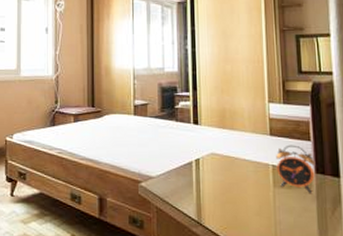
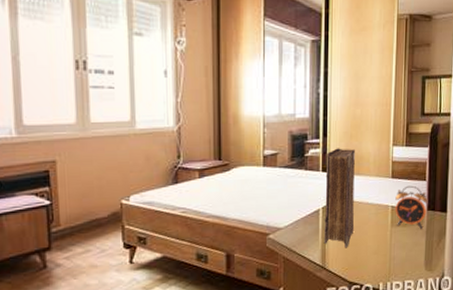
book: none [196,102,232,205] -> present [323,148,355,248]

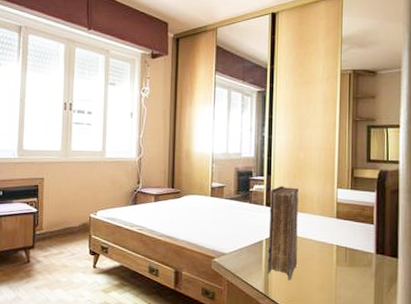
alarm clock: present [395,185,428,229] -> none [340,227,377,271]

